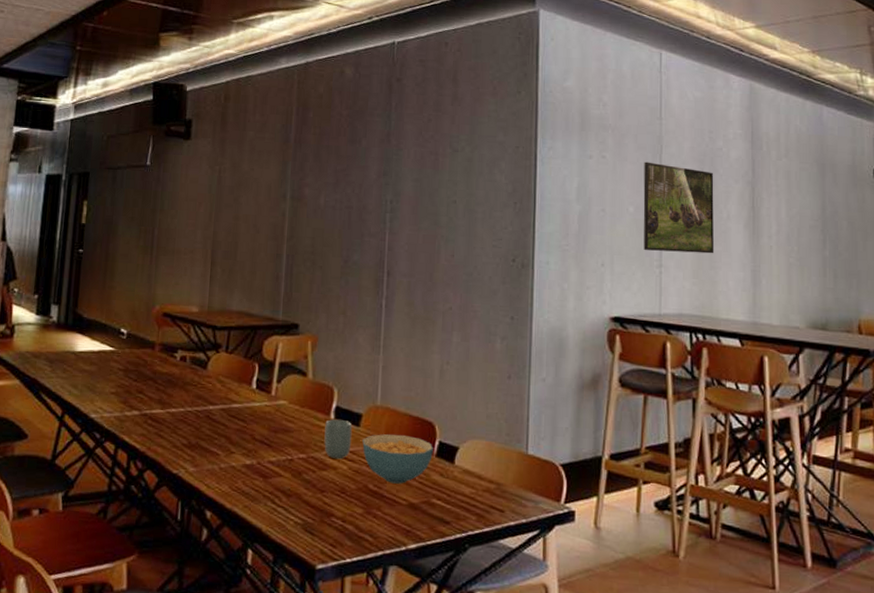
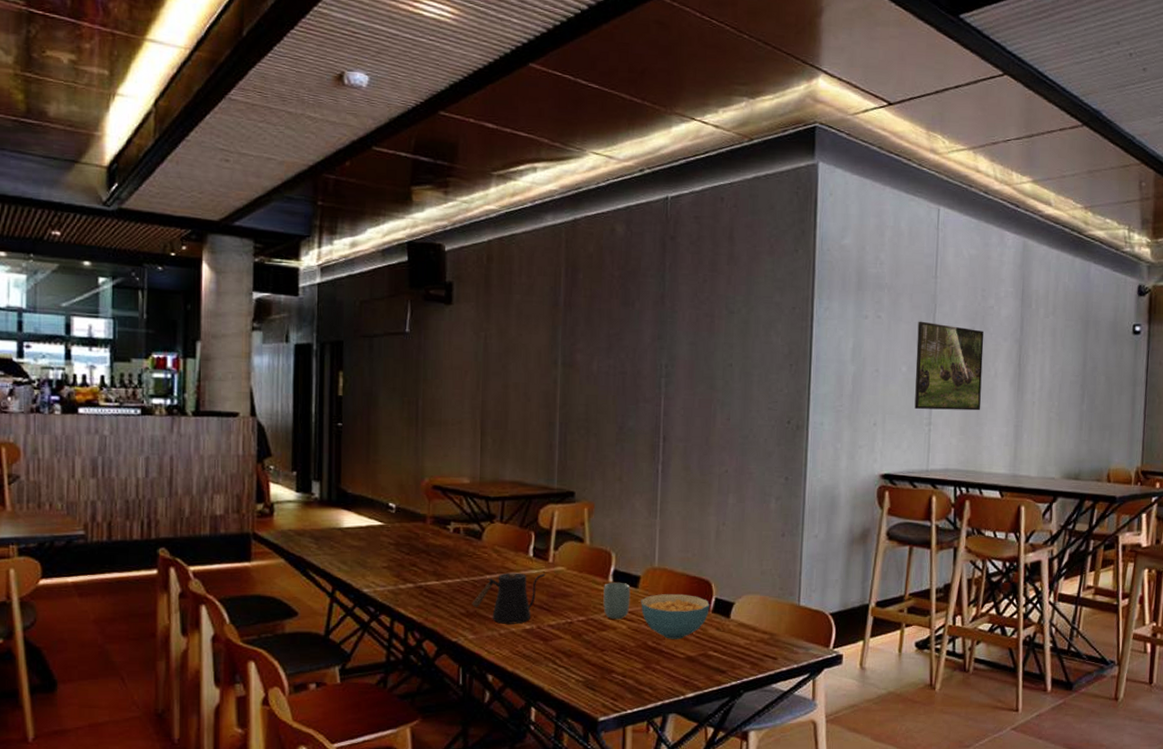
kettle: none [194,404,268,459] -> present [472,572,546,624]

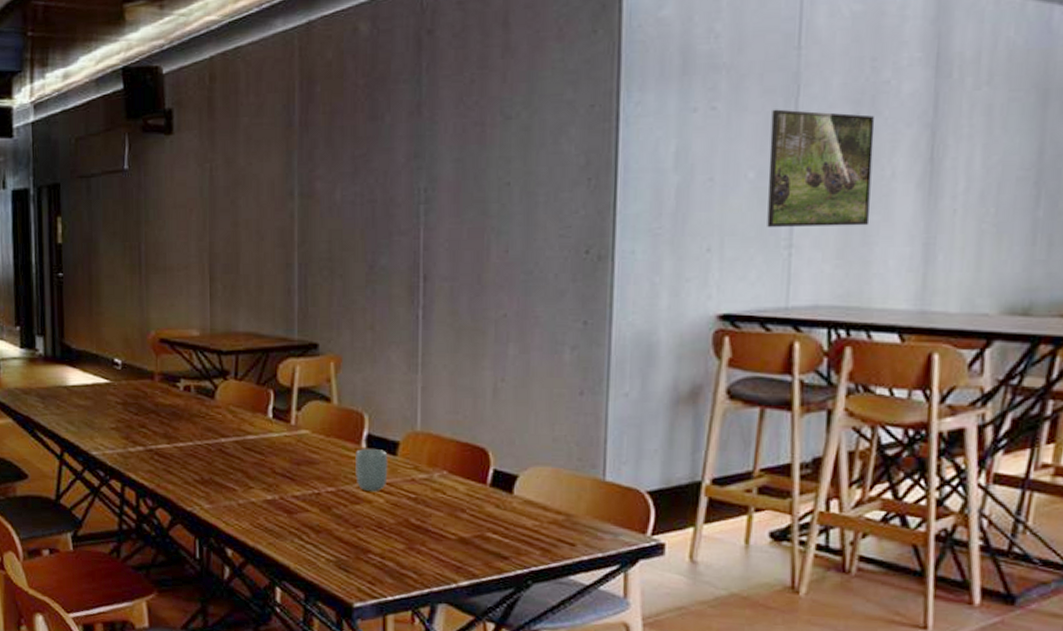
kettle: present [472,572,546,624] -> none [206,436,288,494]
cereal bowl: present [641,594,710,639] -> none [401,463,486,517]

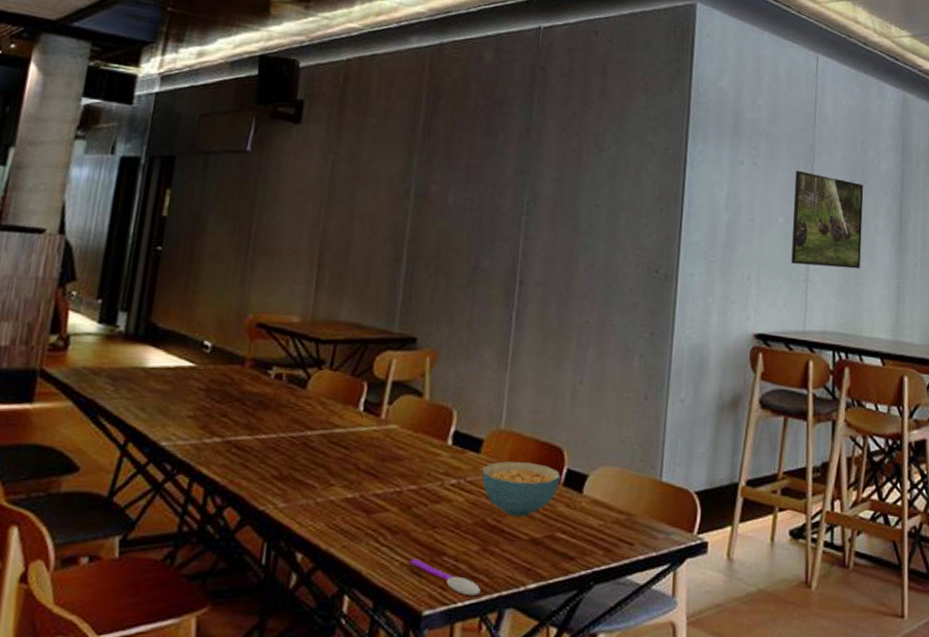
spoon: none [336,555,411,591] -> present [410,558,481,595]
cup: present [355,448,388,492] -> none [439,445,472,491]
cereal bowl: none [401,463,486,517] -> present [482,461,560,517]

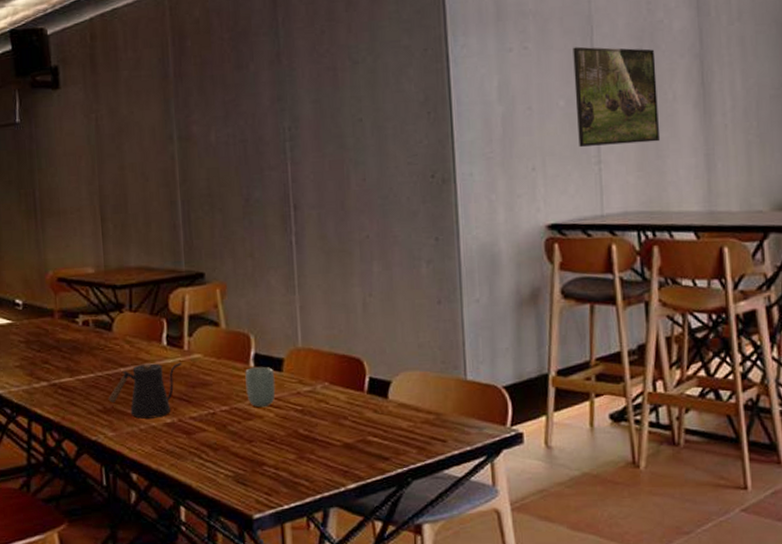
kettle: none [287,429,376,492] -> present [108,362,182,419]
spoon: present [410,558,481,595] -> none [234,470,304,498]
cup: none [439,445,472,491] -> present [245,366,276,408]
cereal bowl: present [482,461,560,517] -> none [287,375,364,426]

